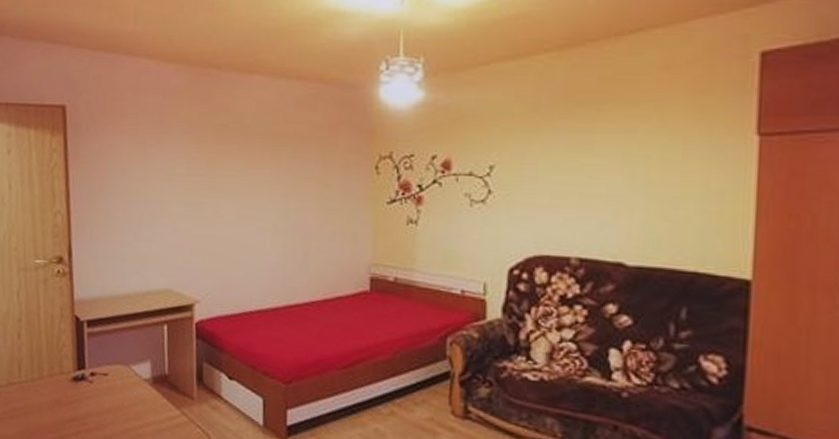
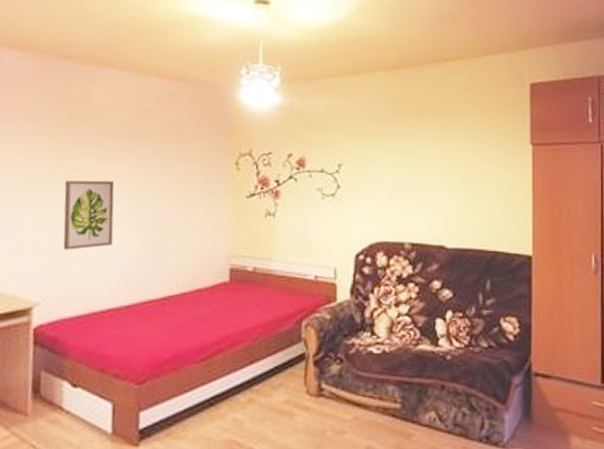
wall art: none [216,186,260,253] -> present [63,180,115,250]

